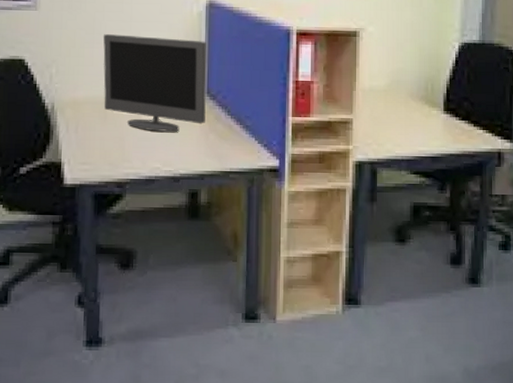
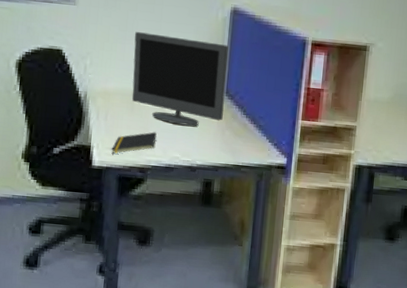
notepad: none [85,141,134,169] -> present [111,132,157,154]

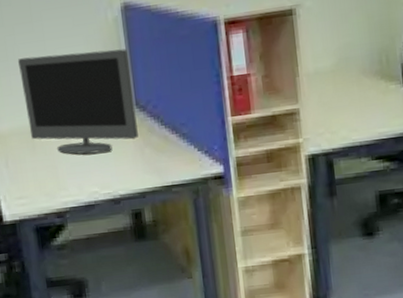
notepad: present [111,132,157,154] -> none [21,168,68,203]

